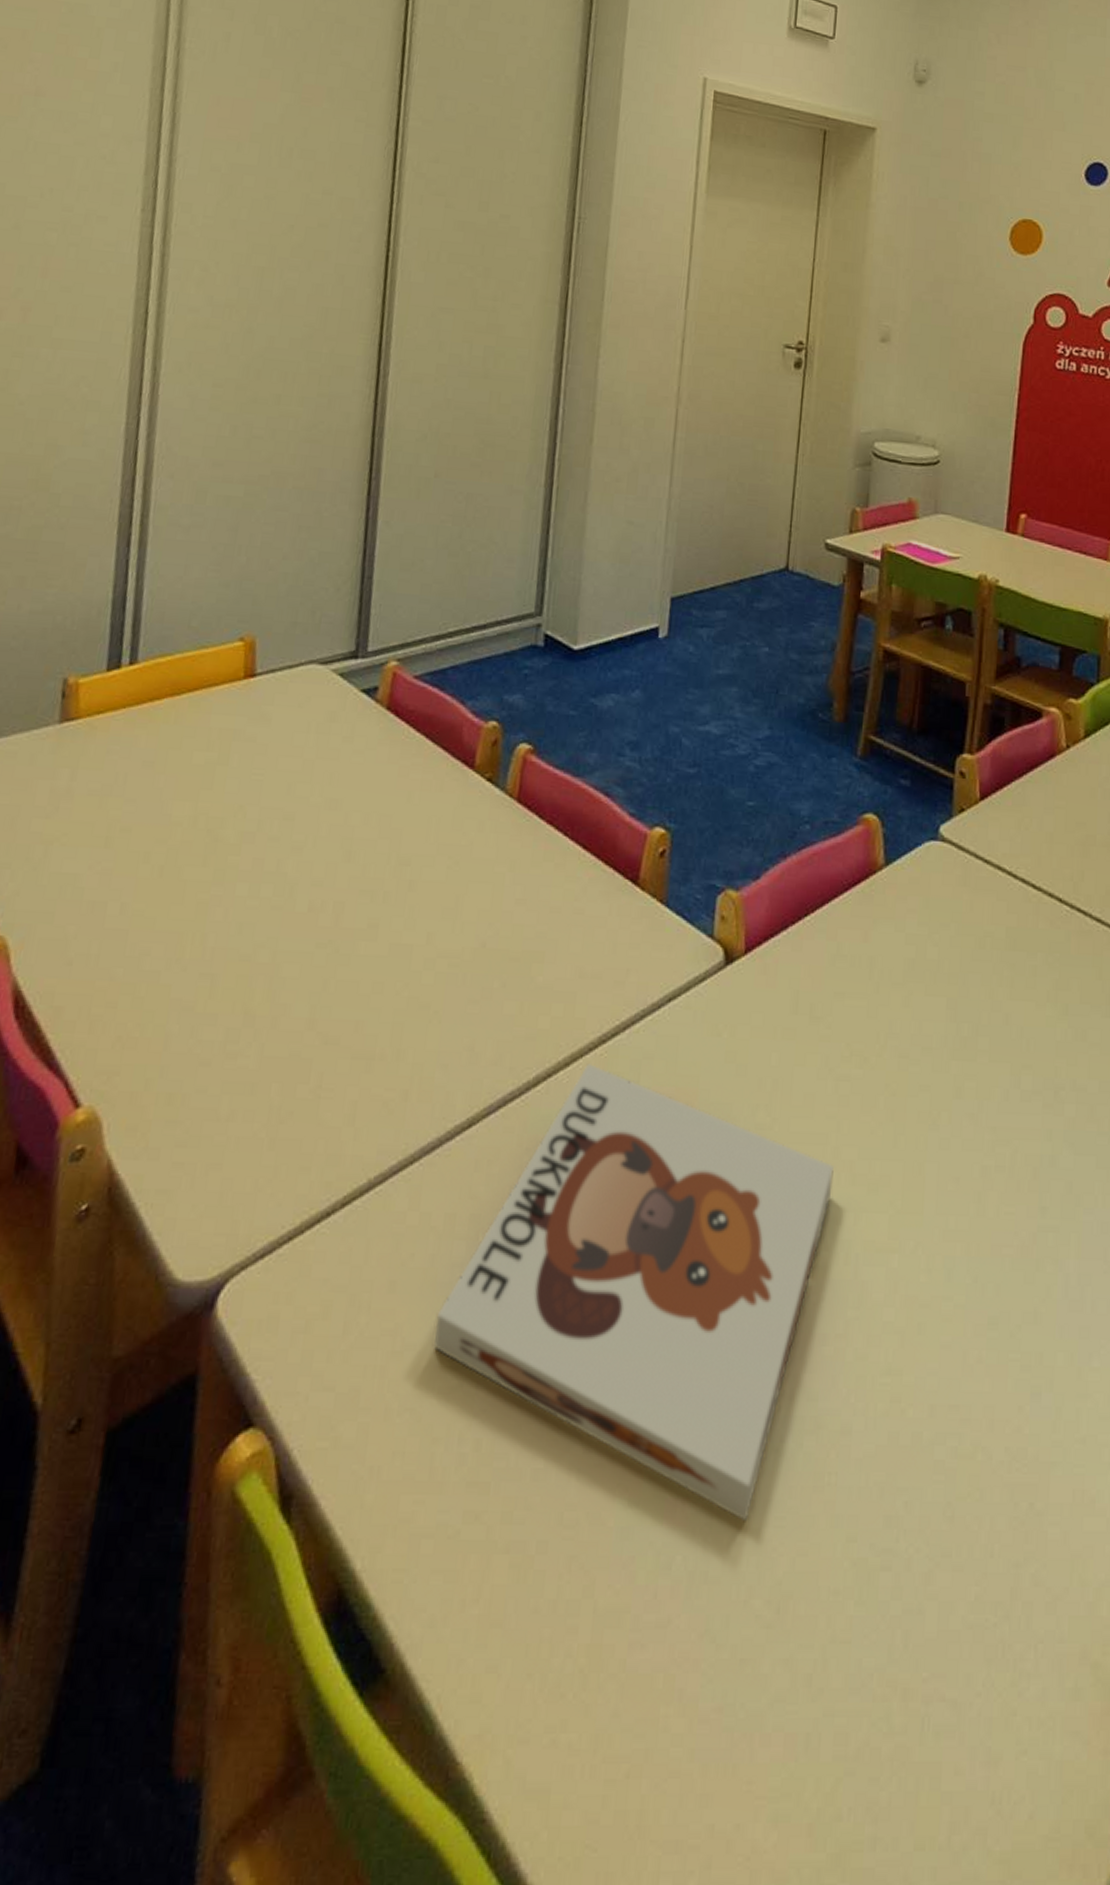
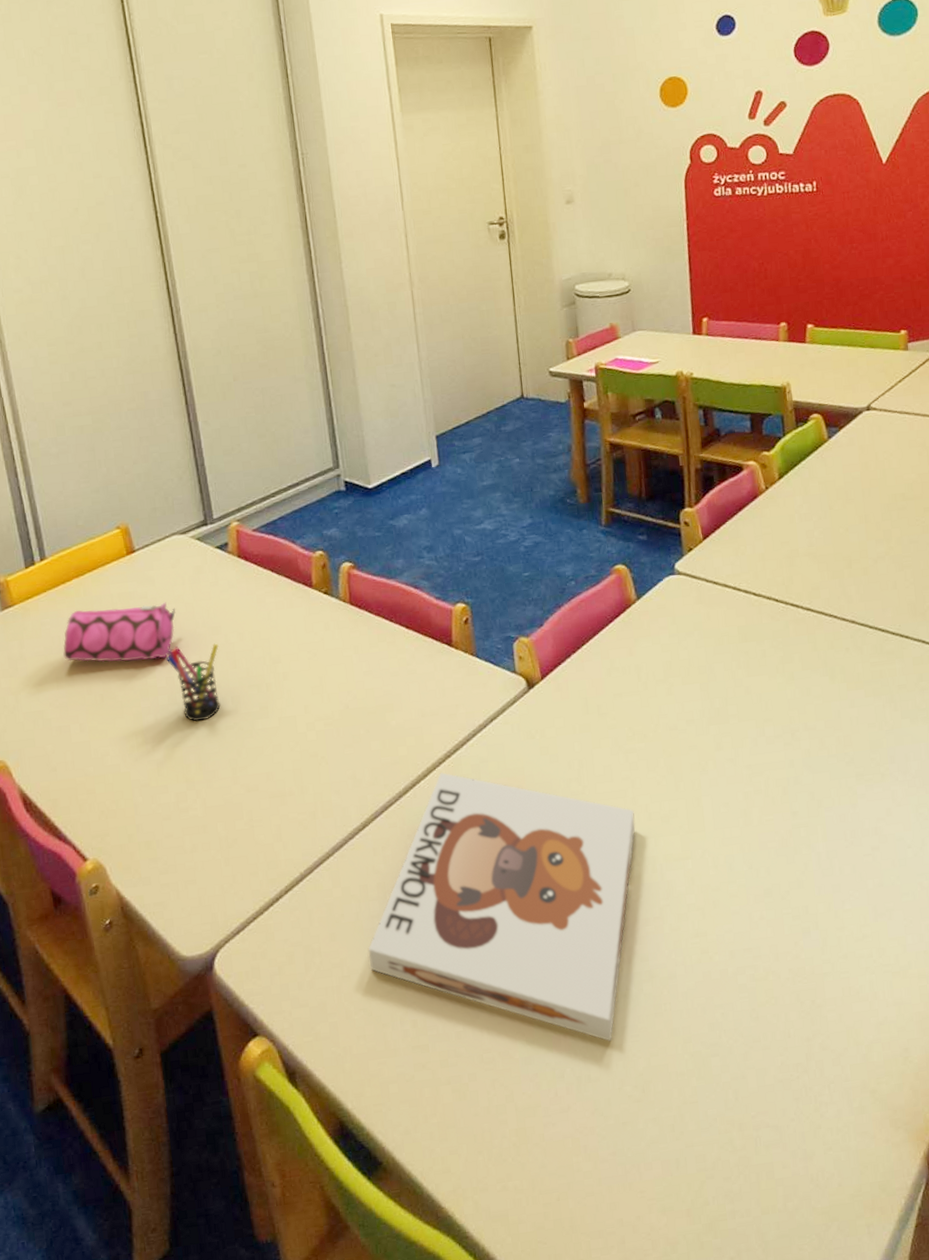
pencil case: none [125,741,290,830] -> present [63,602,176,662]
pen holder: none [259,817,334,929] -> present [165,643,221,722]

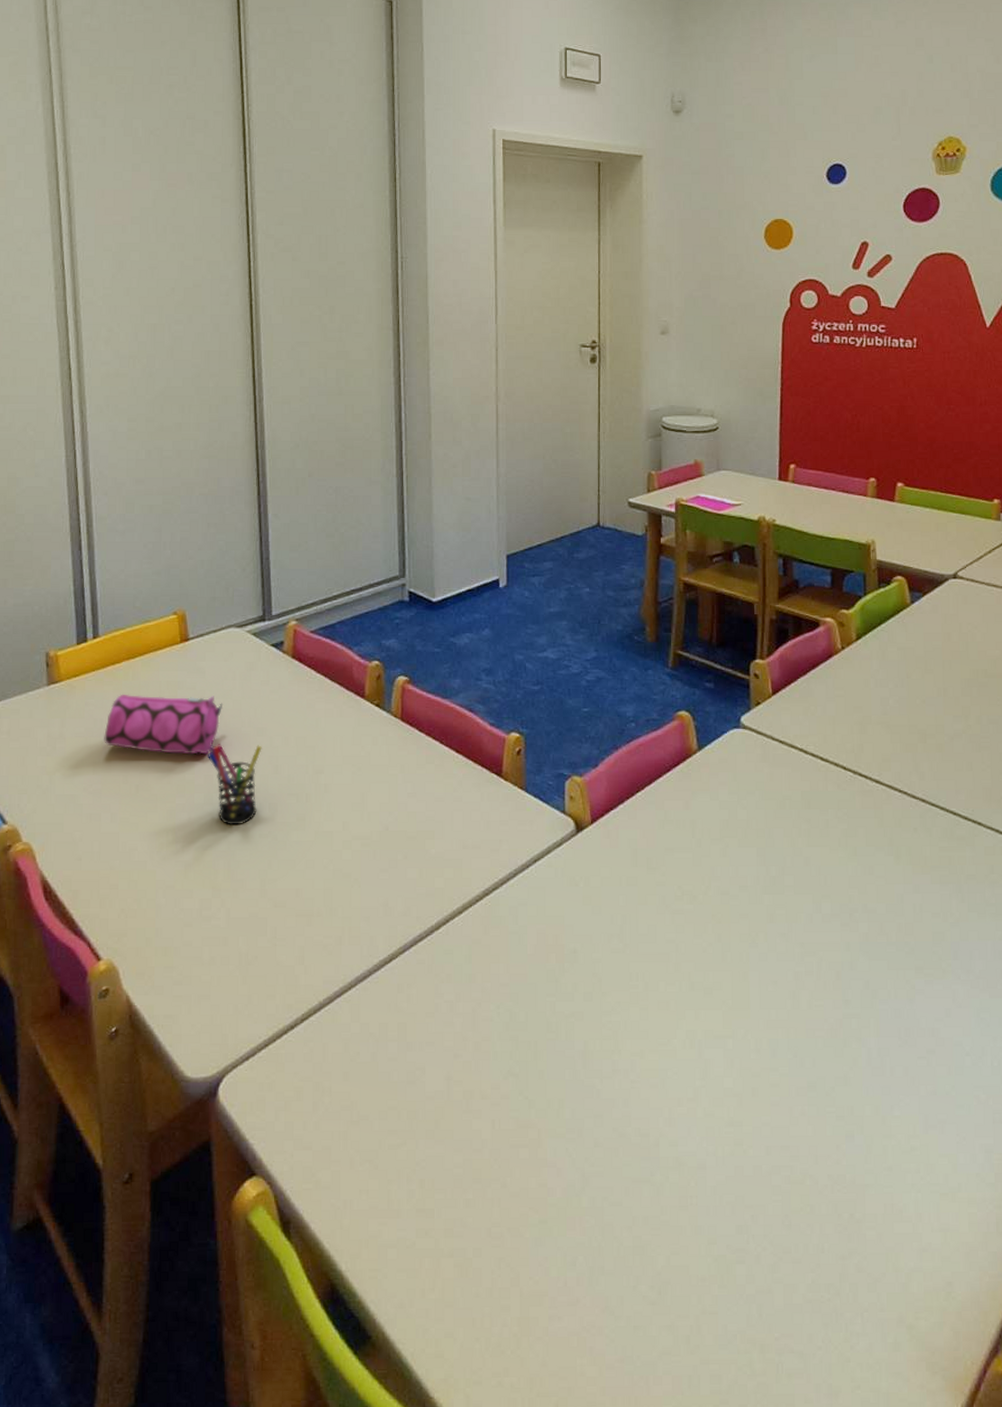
board game: present [368,772,636,1042] -> none [381,911,676,1232]

